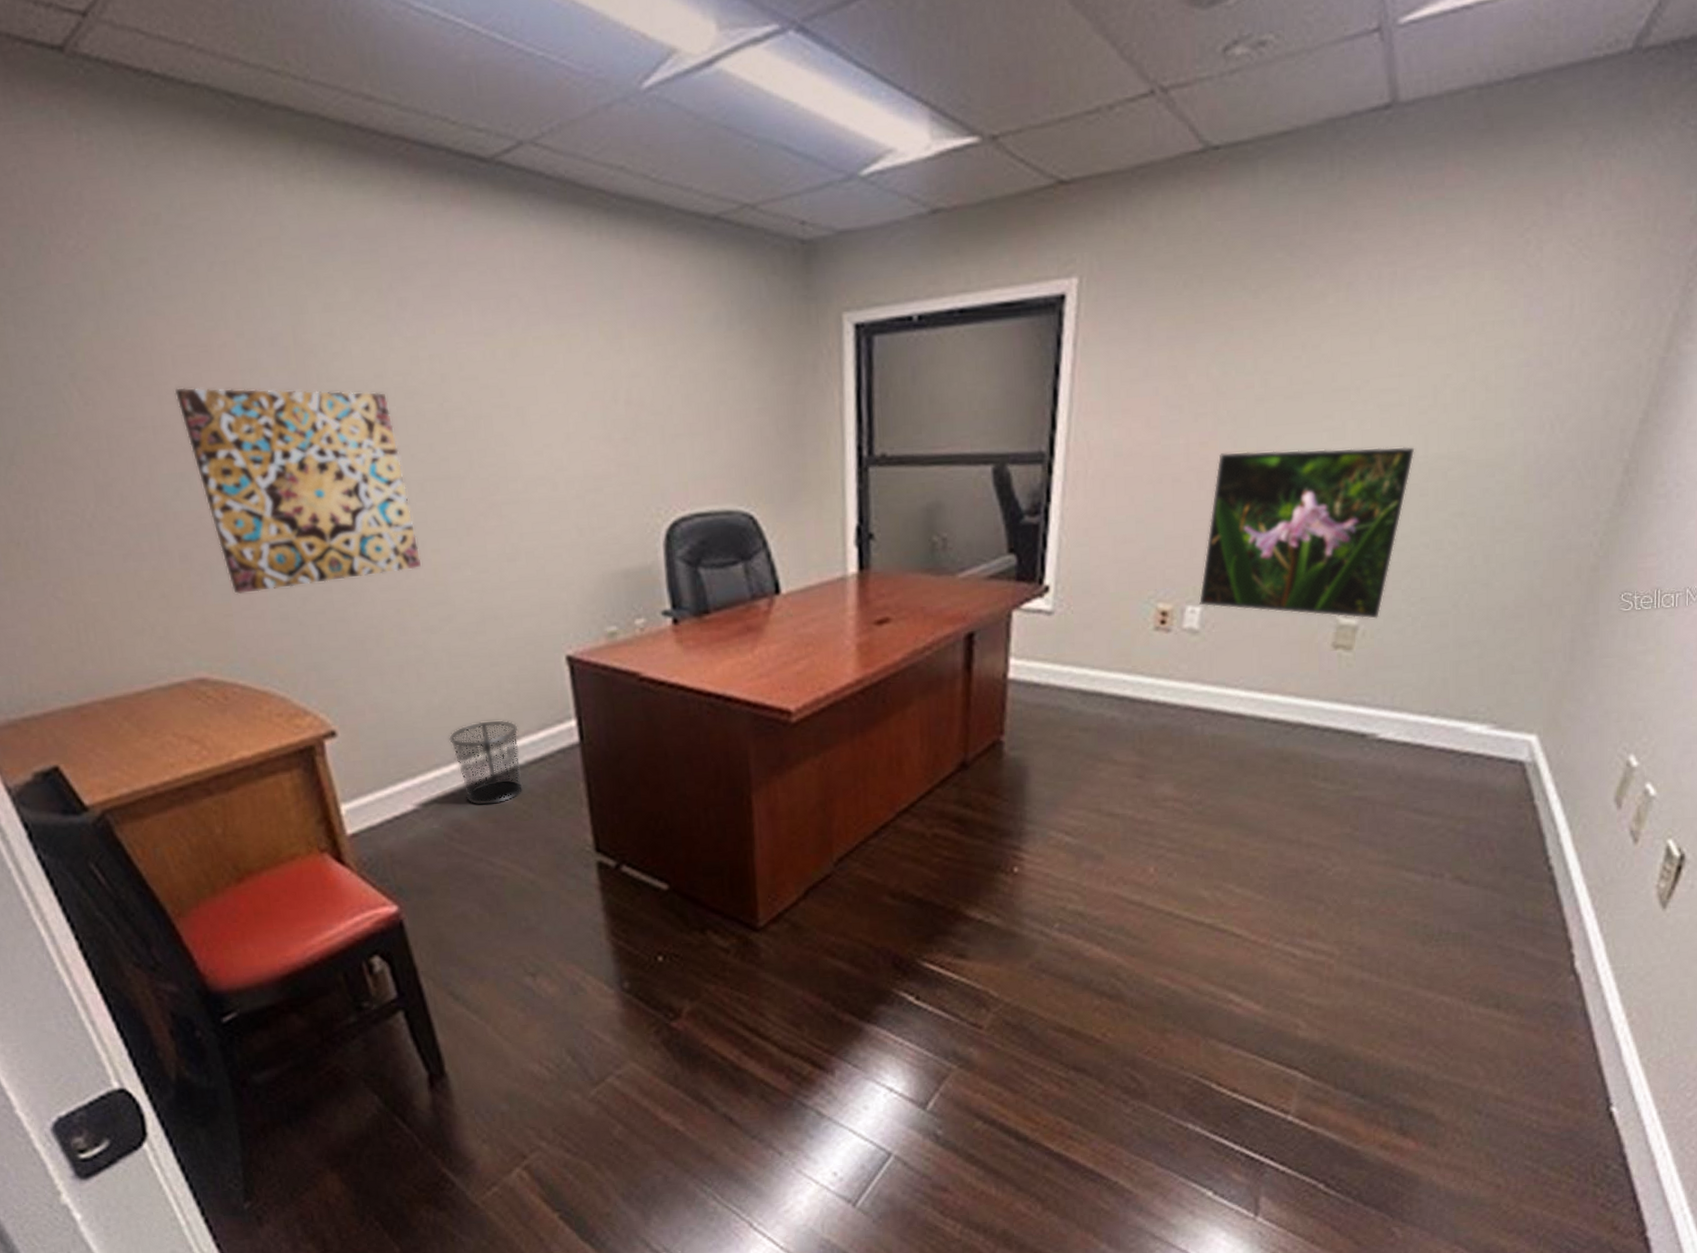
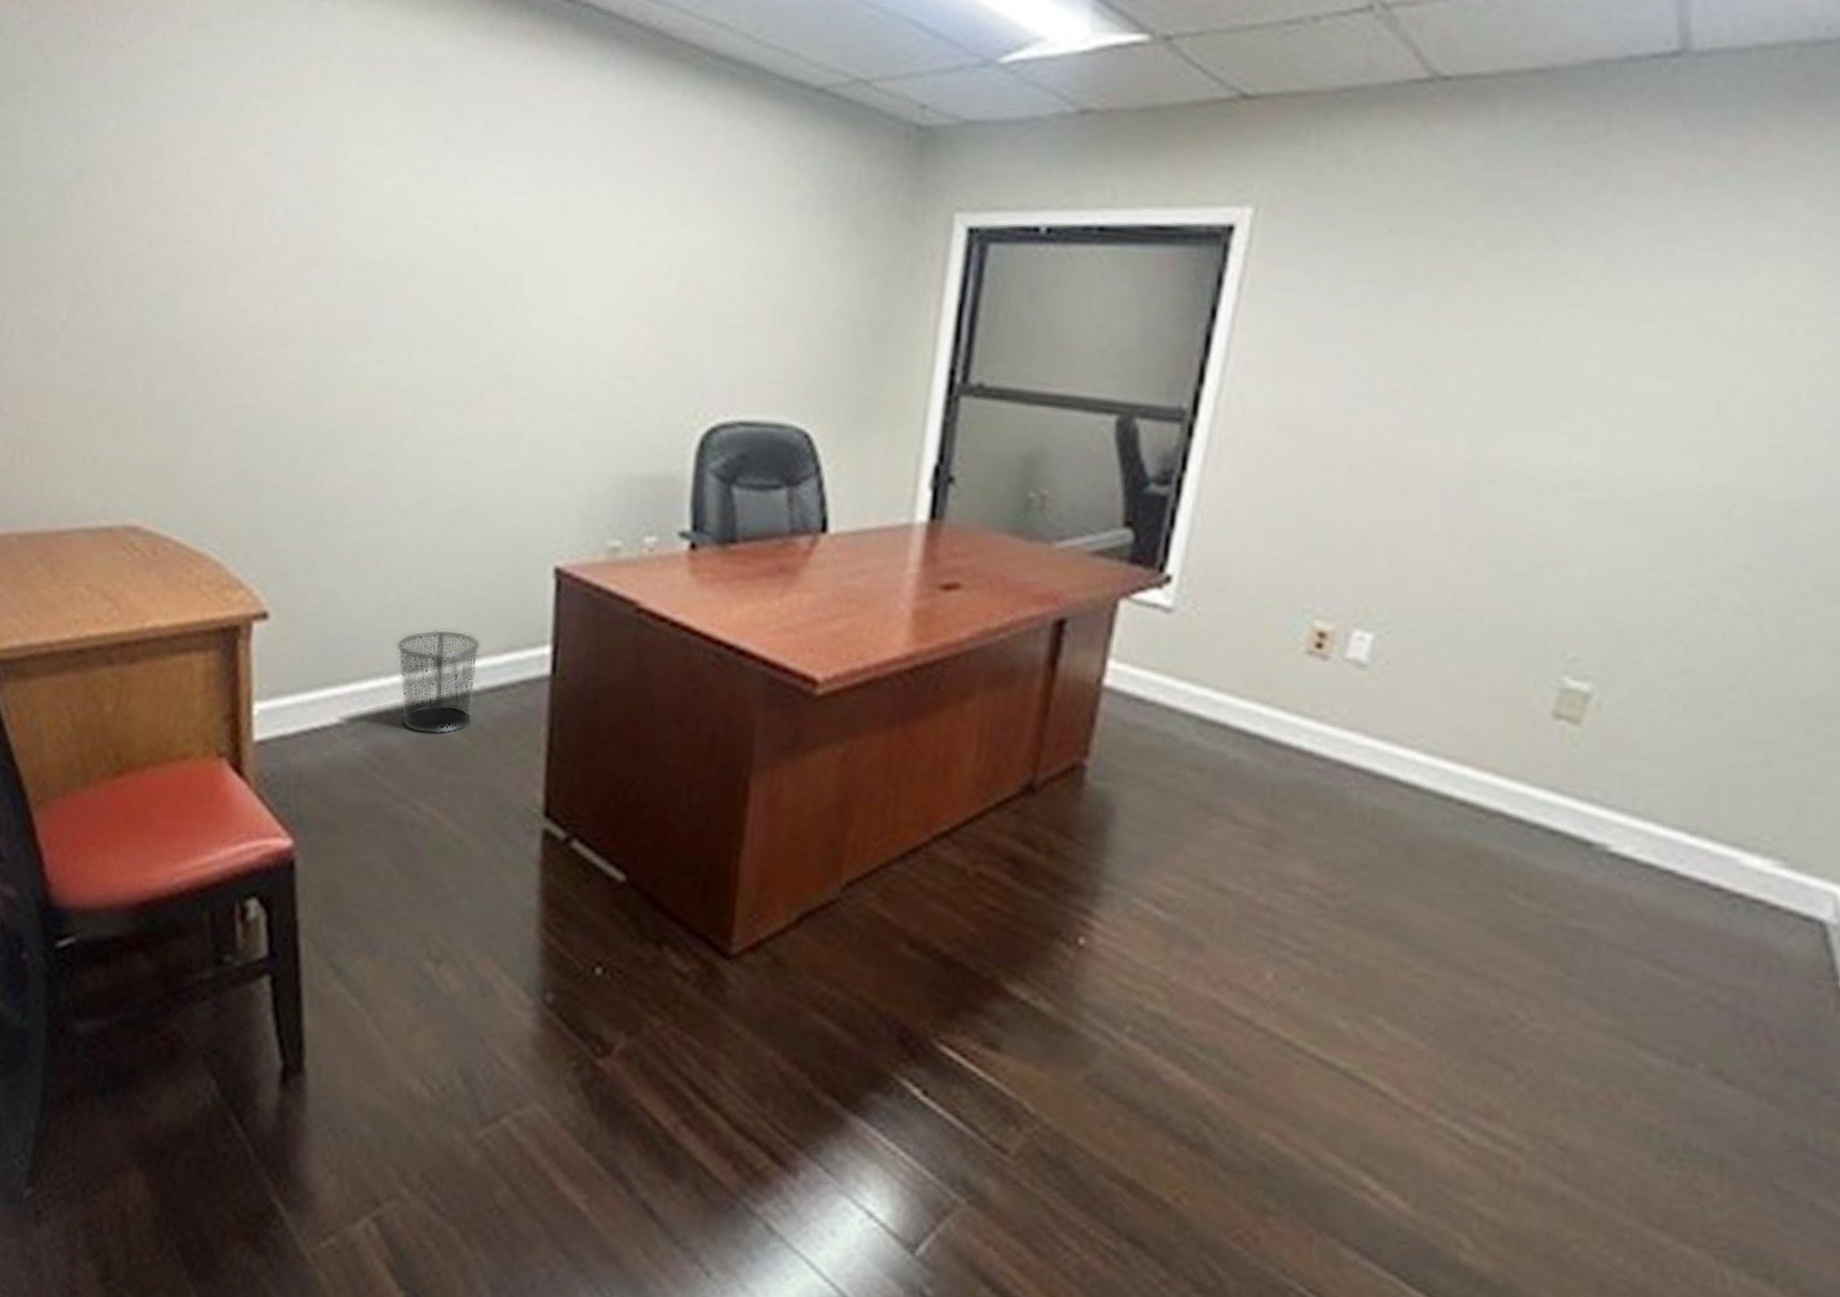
wall art: present [174,387,421,595] -> none [181,201,411,439]
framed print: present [1199,446,1415,619] -> none [1372,443,1687,688]

